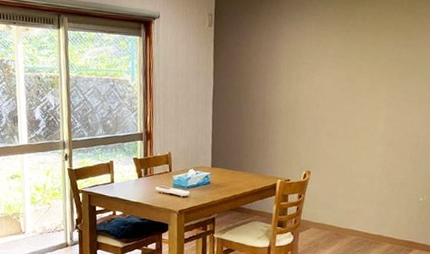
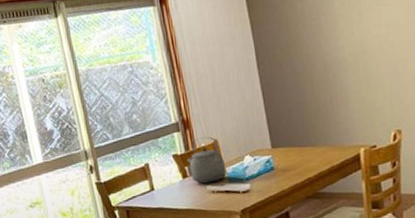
tea kettle: none [144,148,174,185] -> present [187,136,227,184]

